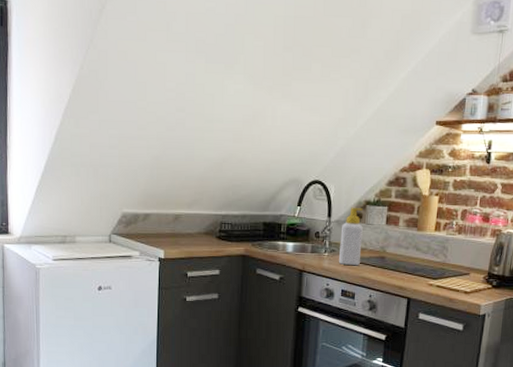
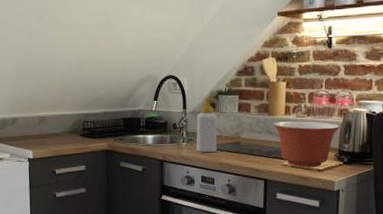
mixing bowl: none [421,238,492,289] -> present [273,121,341,167]

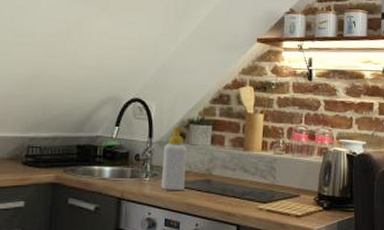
mixing bowl: present [273,121,341,167] -> none [248,158,320,212]

